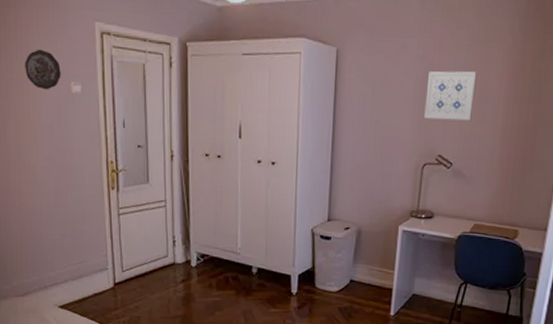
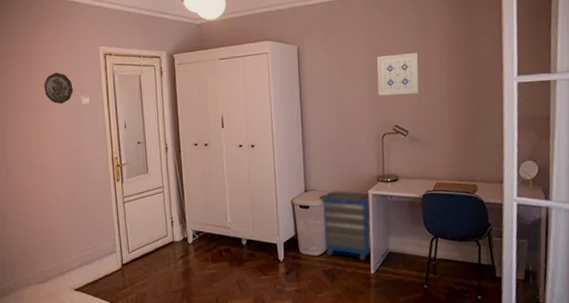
cabinet: none [343,222,400,302] -> present [319,190,373,261]

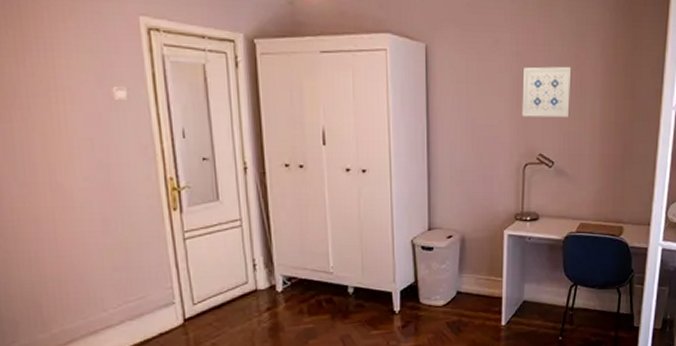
decorative plate: present [44,72,73,104] -> none [50,48,99,97]
cabinet: present [319,190,373,261] -> none [446,229,505,312]

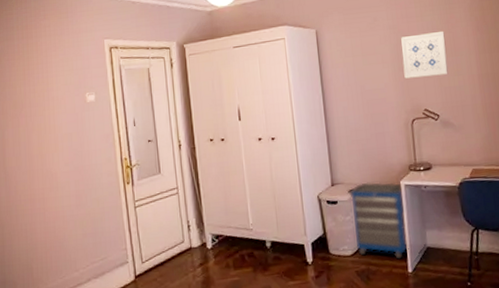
cabinet: none [446,229,505,312] -> present [348,182,409,259]

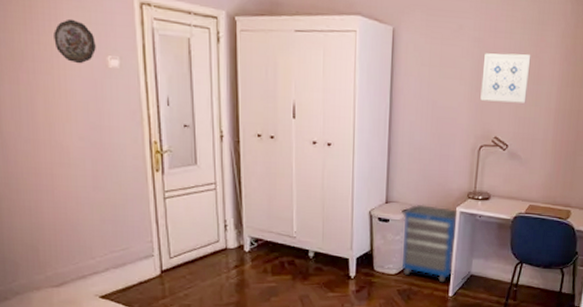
decorative plate: none [45,69,77,103] -> present [53,18,96,64]

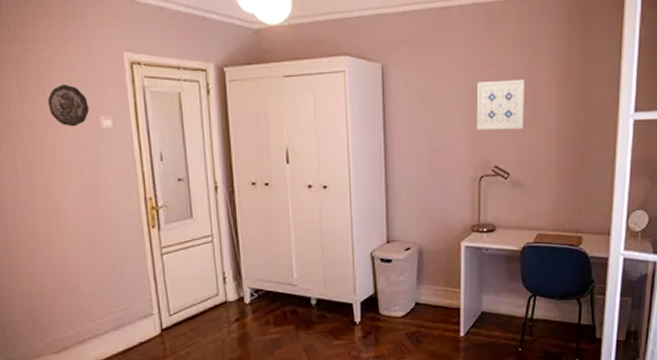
cabinet: present [401,204,458,283] -> none [404,241,463,323]

